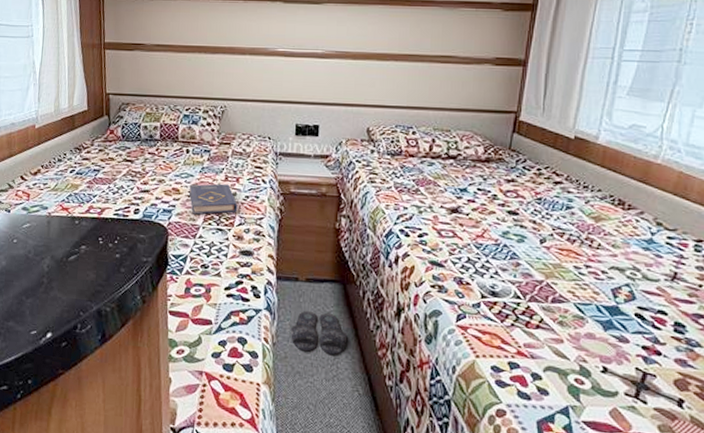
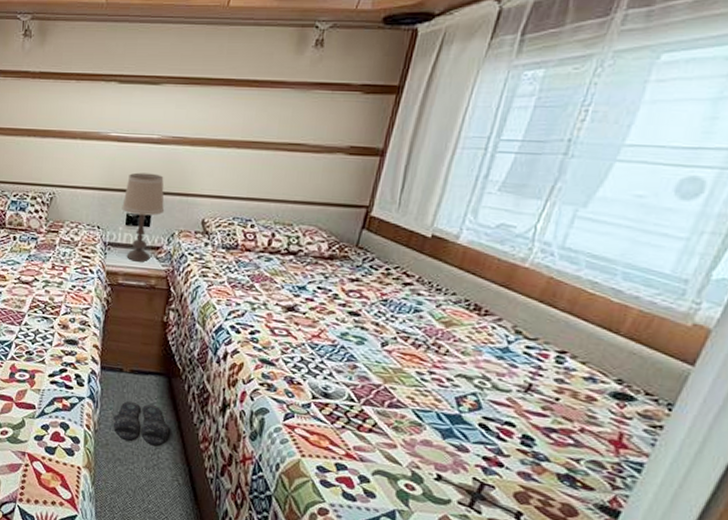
book: present [188,183,238,215] -> none [15,271,64,303]
table lamp: none [291,85,332,171] -> present [121,172,165,262]

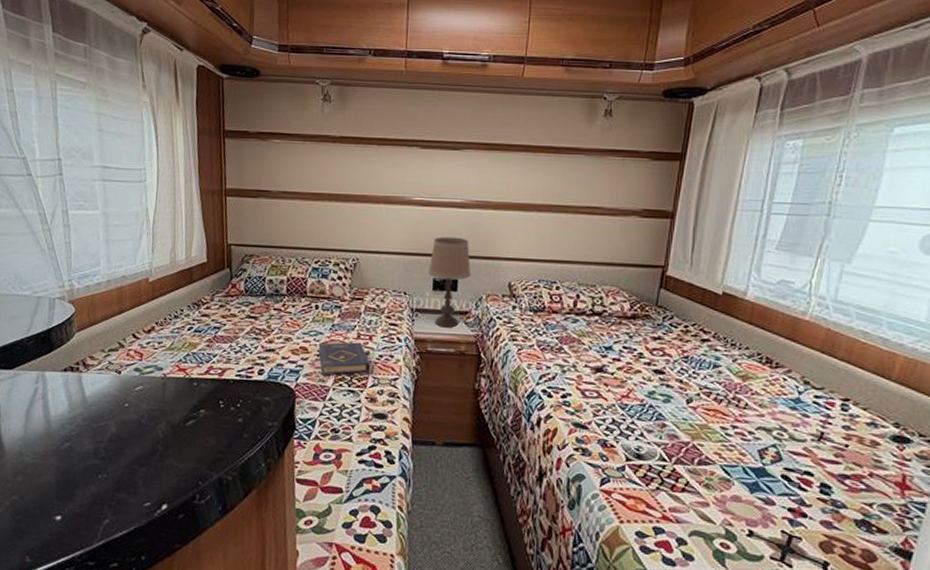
book: none [15,271,64,303] -> present [318,342,371,376]
slippers: present [112,400,169,446] -> none [426,476,486,524]

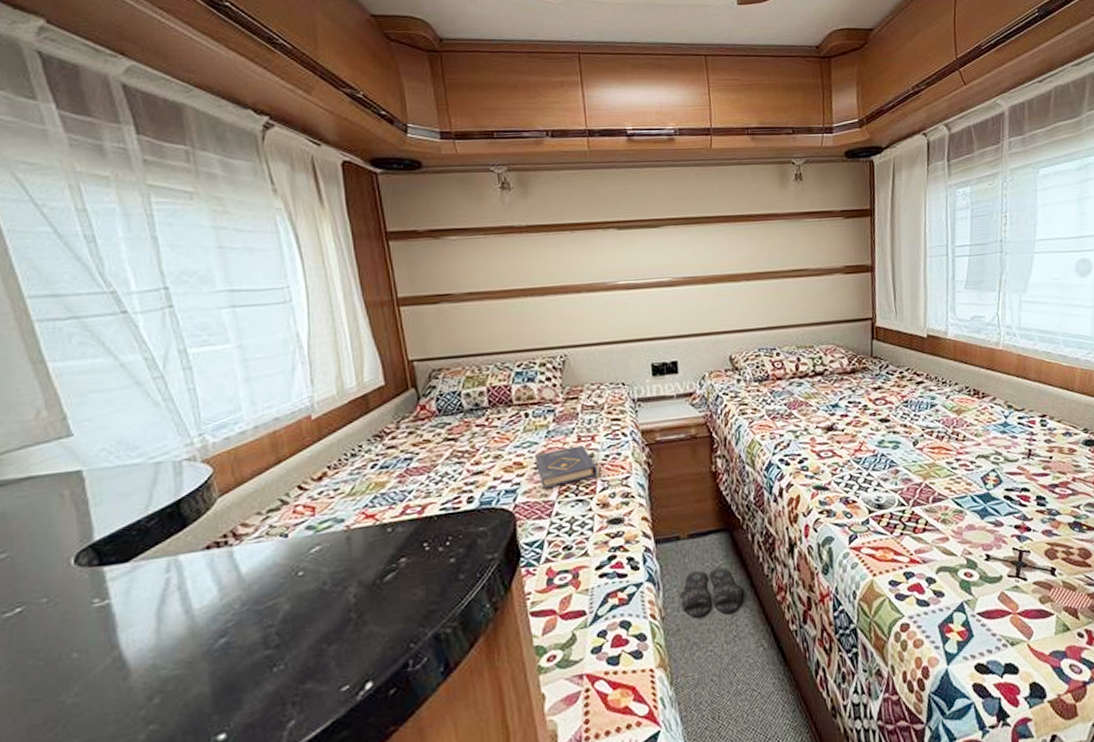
slippers: none [426,476,486,524] -> present [678,567,743,619]
table lamp: present [428,236,472,328] -> none [644,317,691,414]

